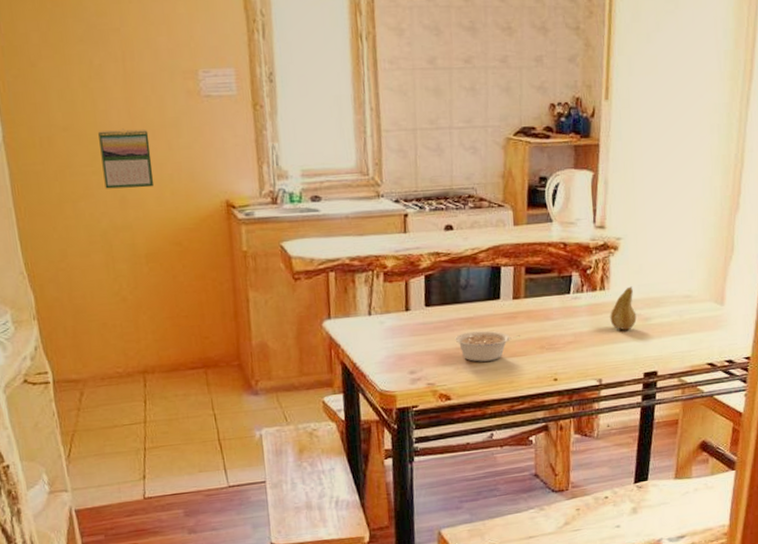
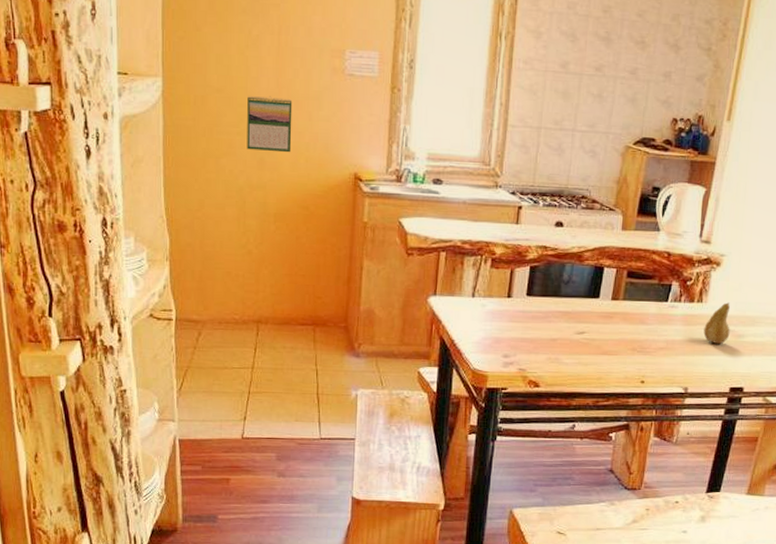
legume: present [455,330,521,362] -> none [551,325,615,356]

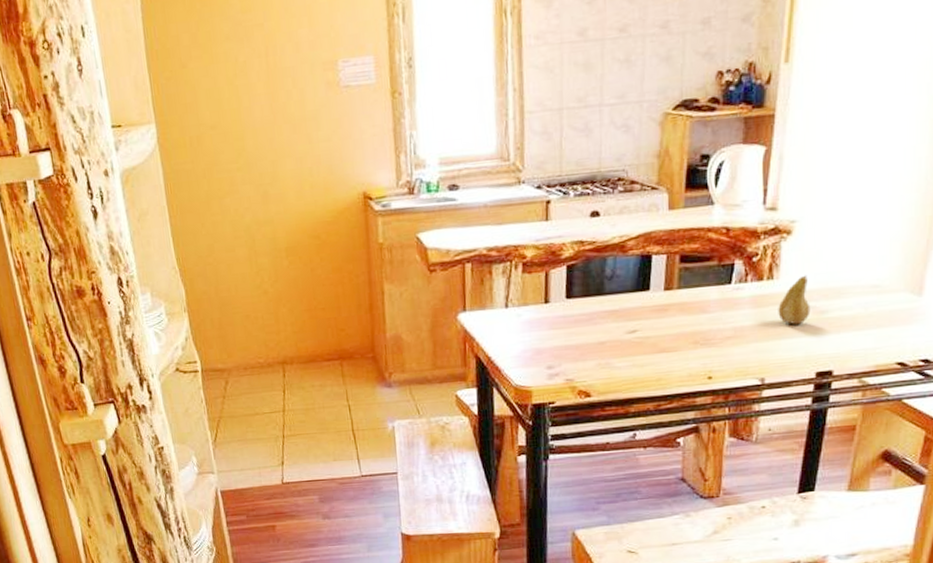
calendar: present [247,96,293,153] -> none [243,124,295,185]

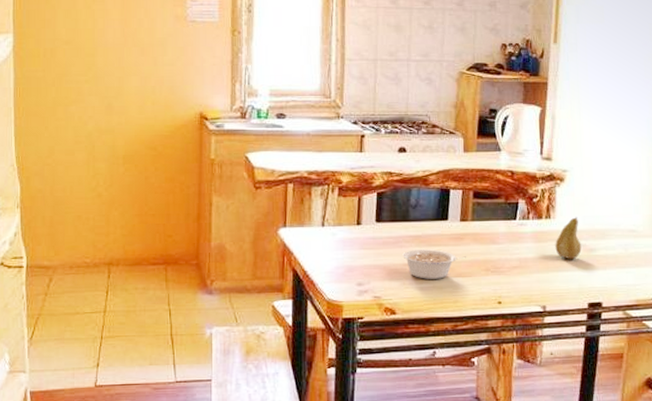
legume: none [597,324,672,358] -> present [403,249,467,279]

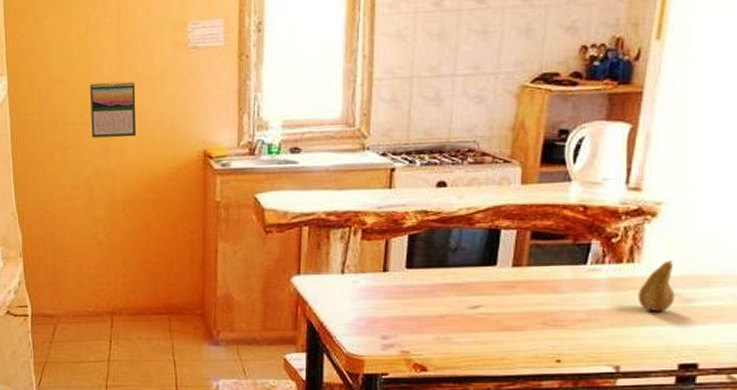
calendar: none [95,45,138,97] -> present [90,80,137,138]
legume: present [403,249,467,279] -> none [437,299,519,333]

